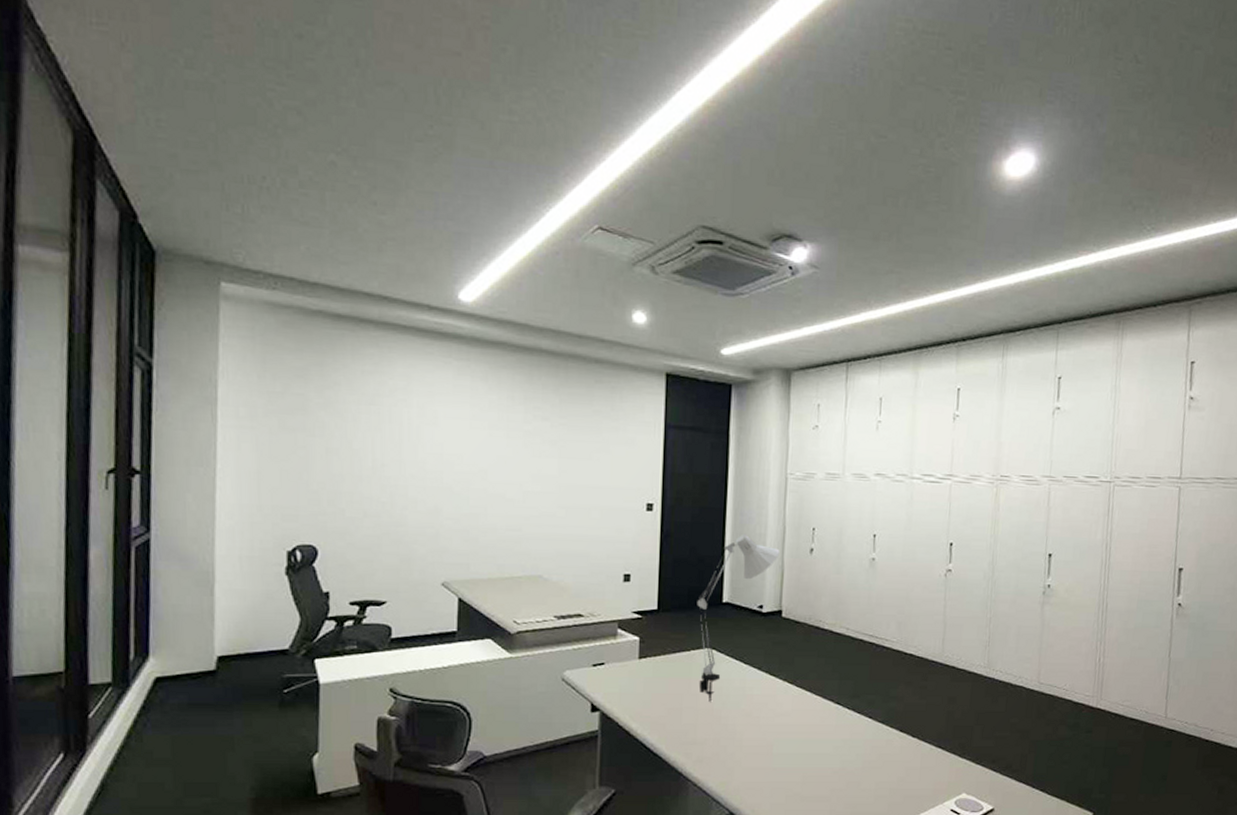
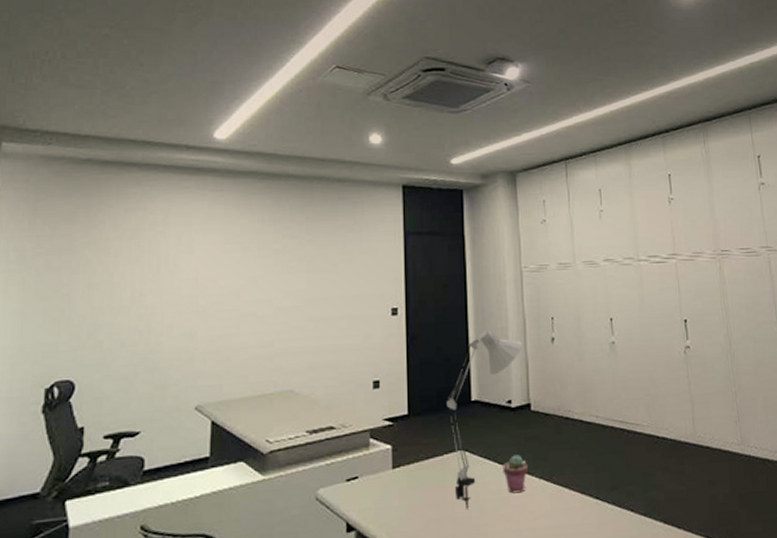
potted succulent: none [748,657,774,692] -> present [503,455,529,494]

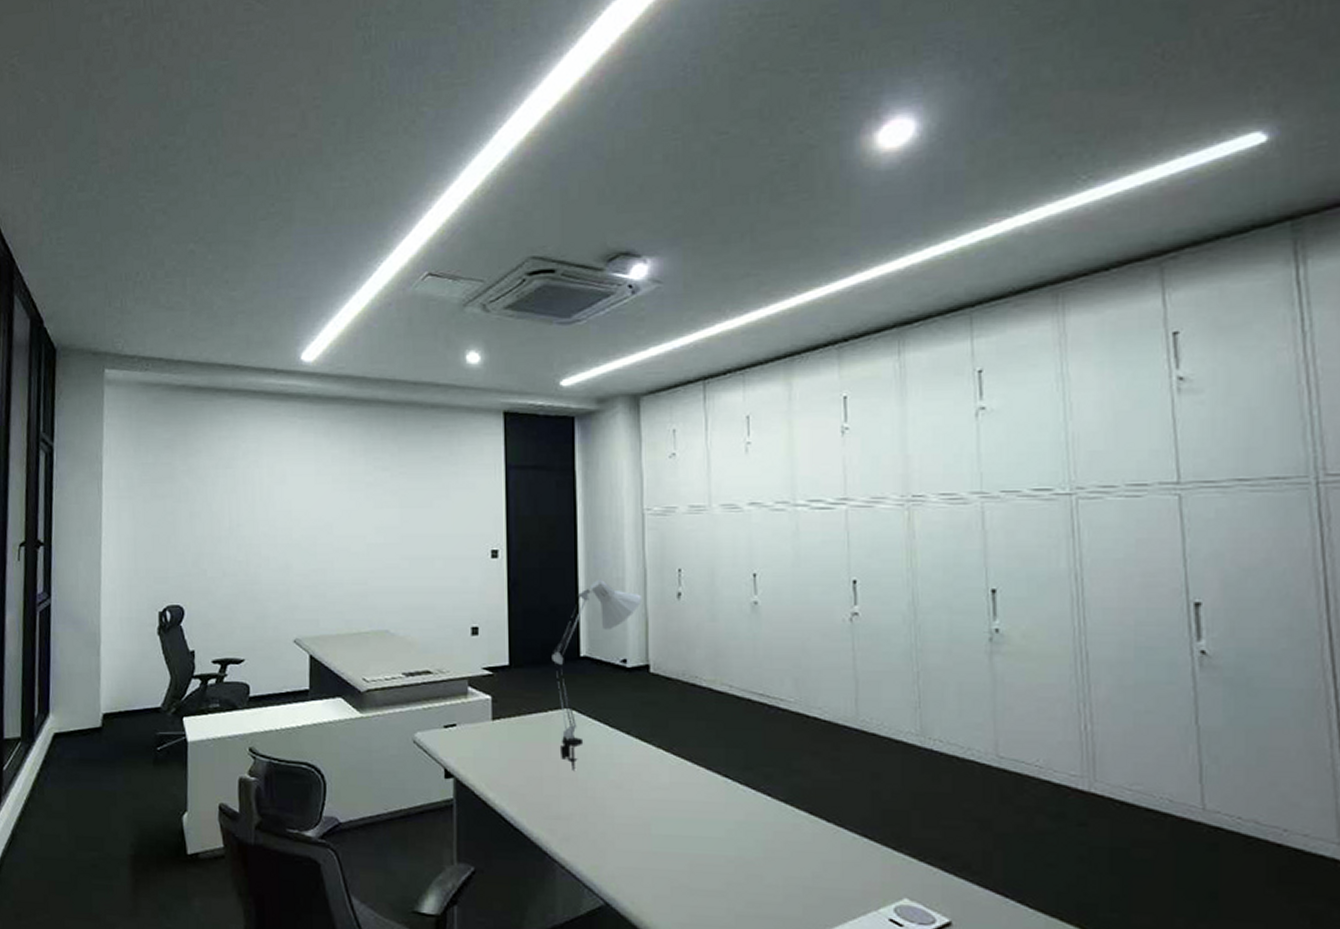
potted succulent: present [503,455,529,494] -> none [615,719,645,761]

